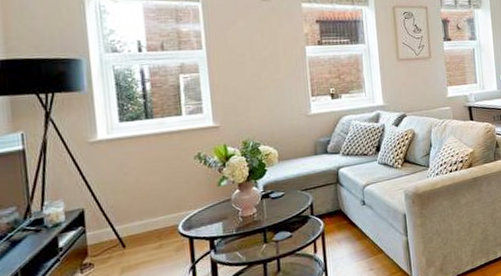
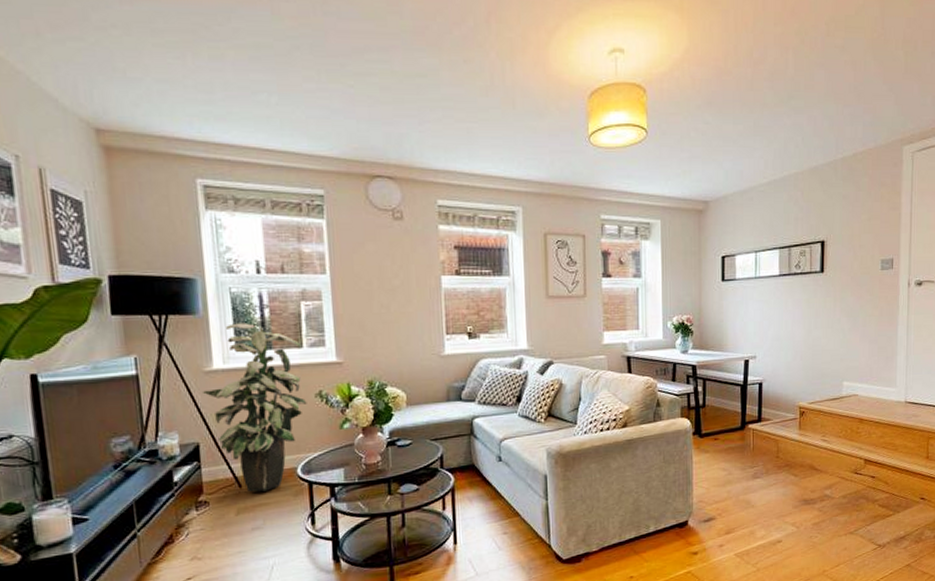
indoor plant: none [86,96,187,252] -> present [202,323,307,492]

